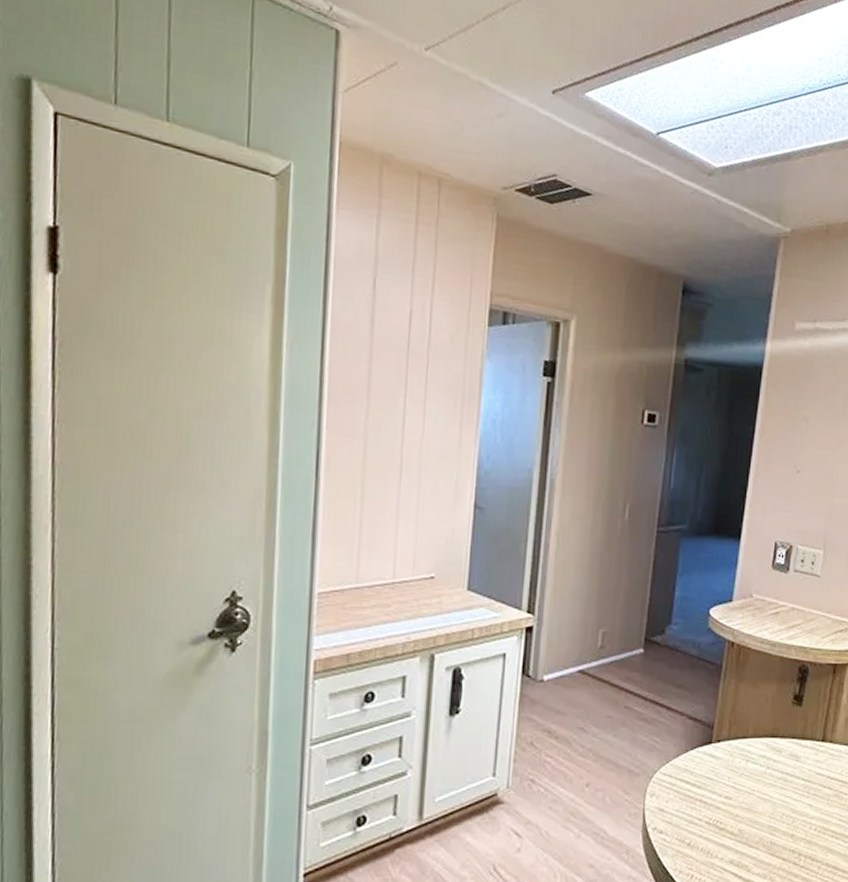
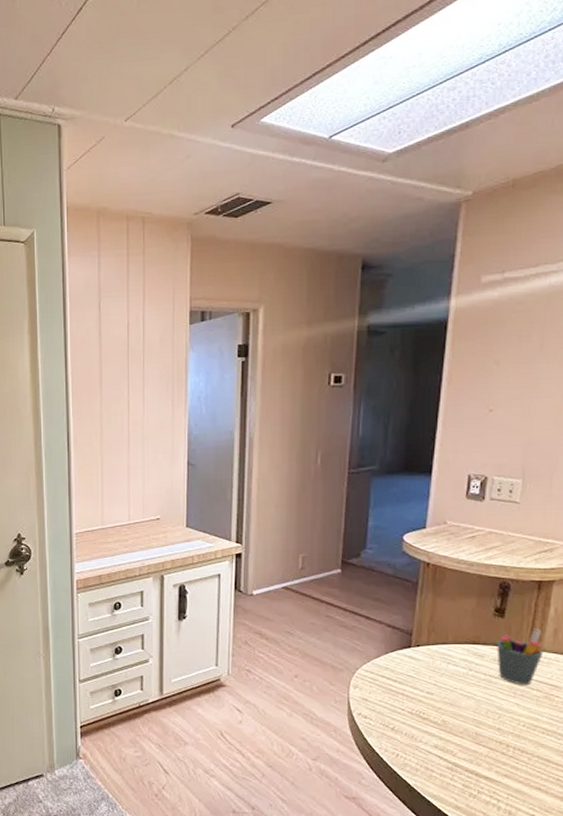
pen holder: none [793,718,836,783] -> present [497,629,544,685]

